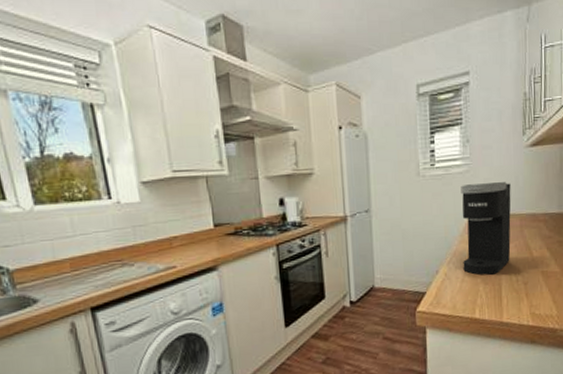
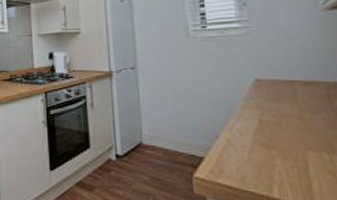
coffee maker: present [460,182,511,276] -> none [239,46,317,149]

